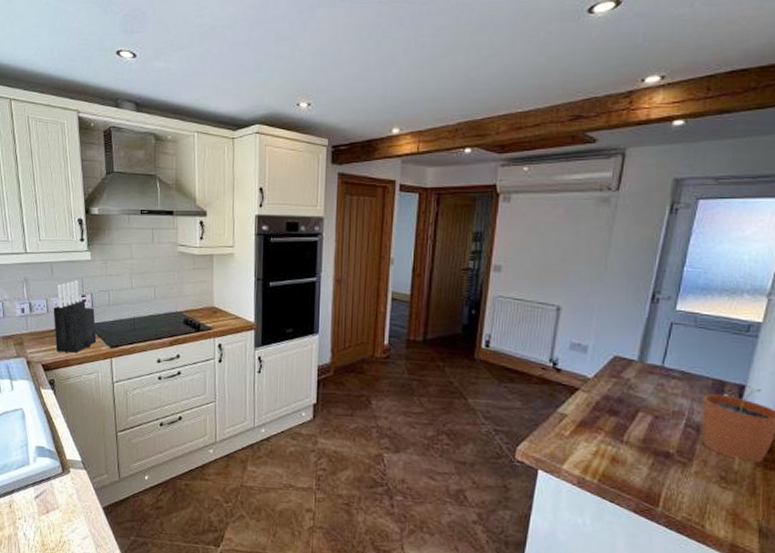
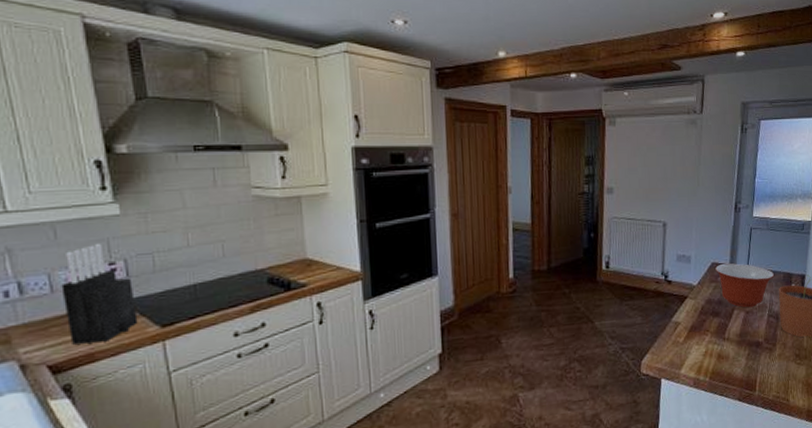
mixing bowl: none [618,359,698,413] -> present [715,263,774,308]

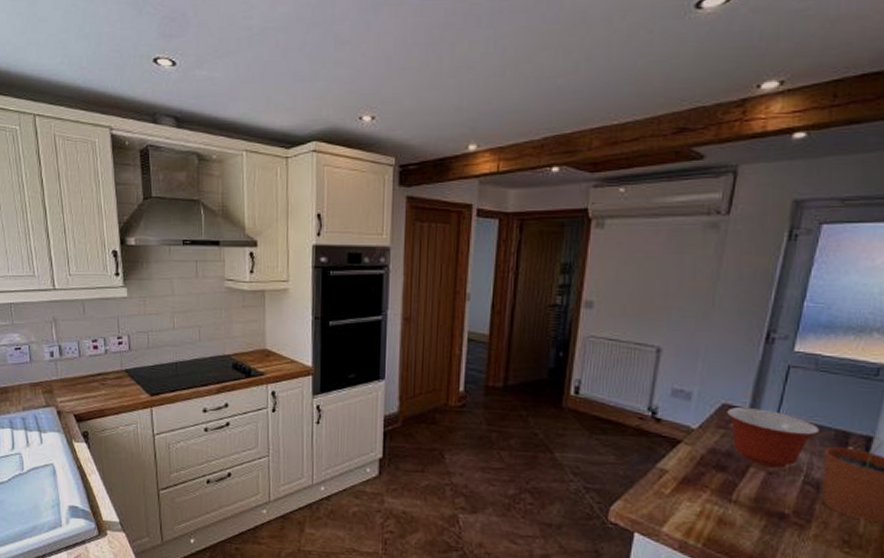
knife block: present [61,243,138,345] -> none [86,319,135,402]

